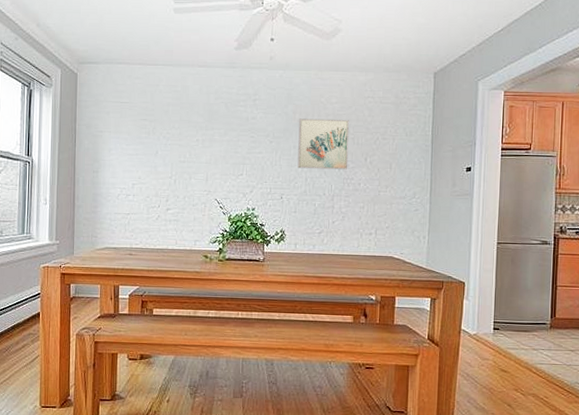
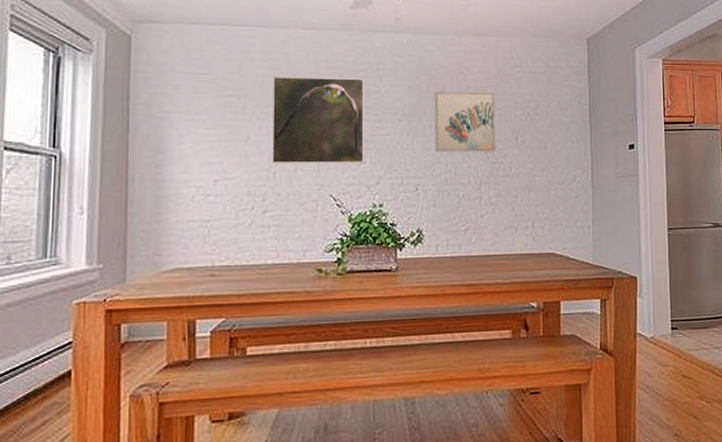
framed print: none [174,104,244,175] -> present [272,76,364,163]

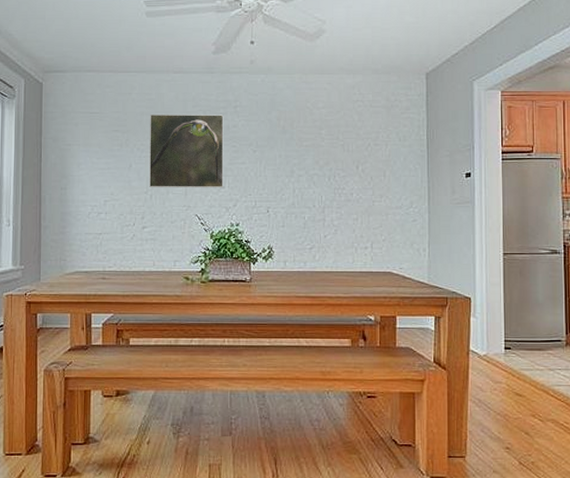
wall art: present [434,91,496,152] -> none [284,125,339,179]

